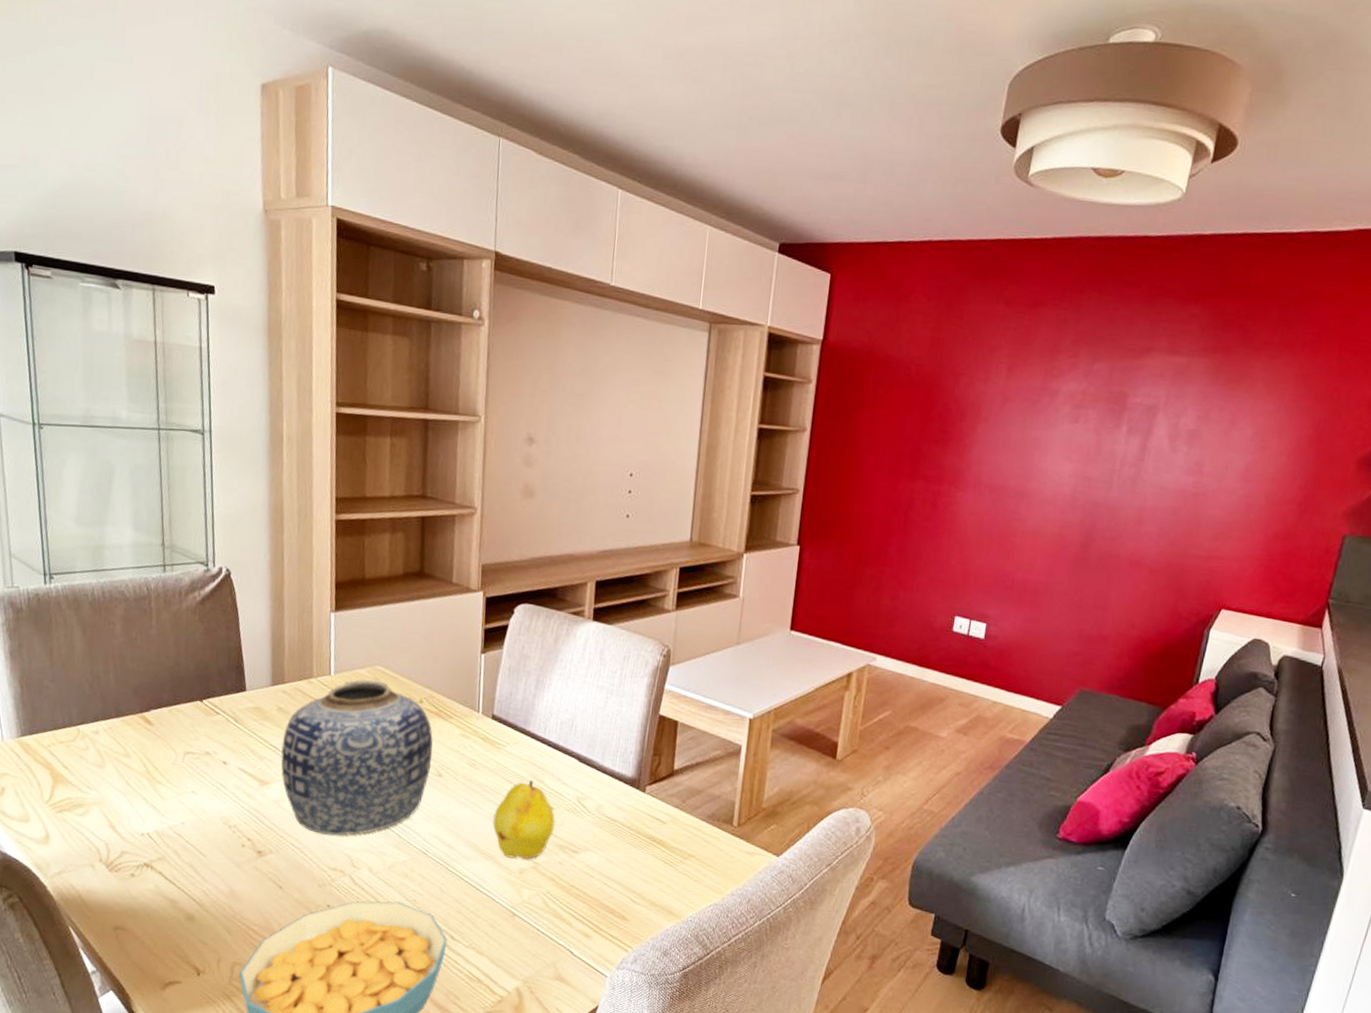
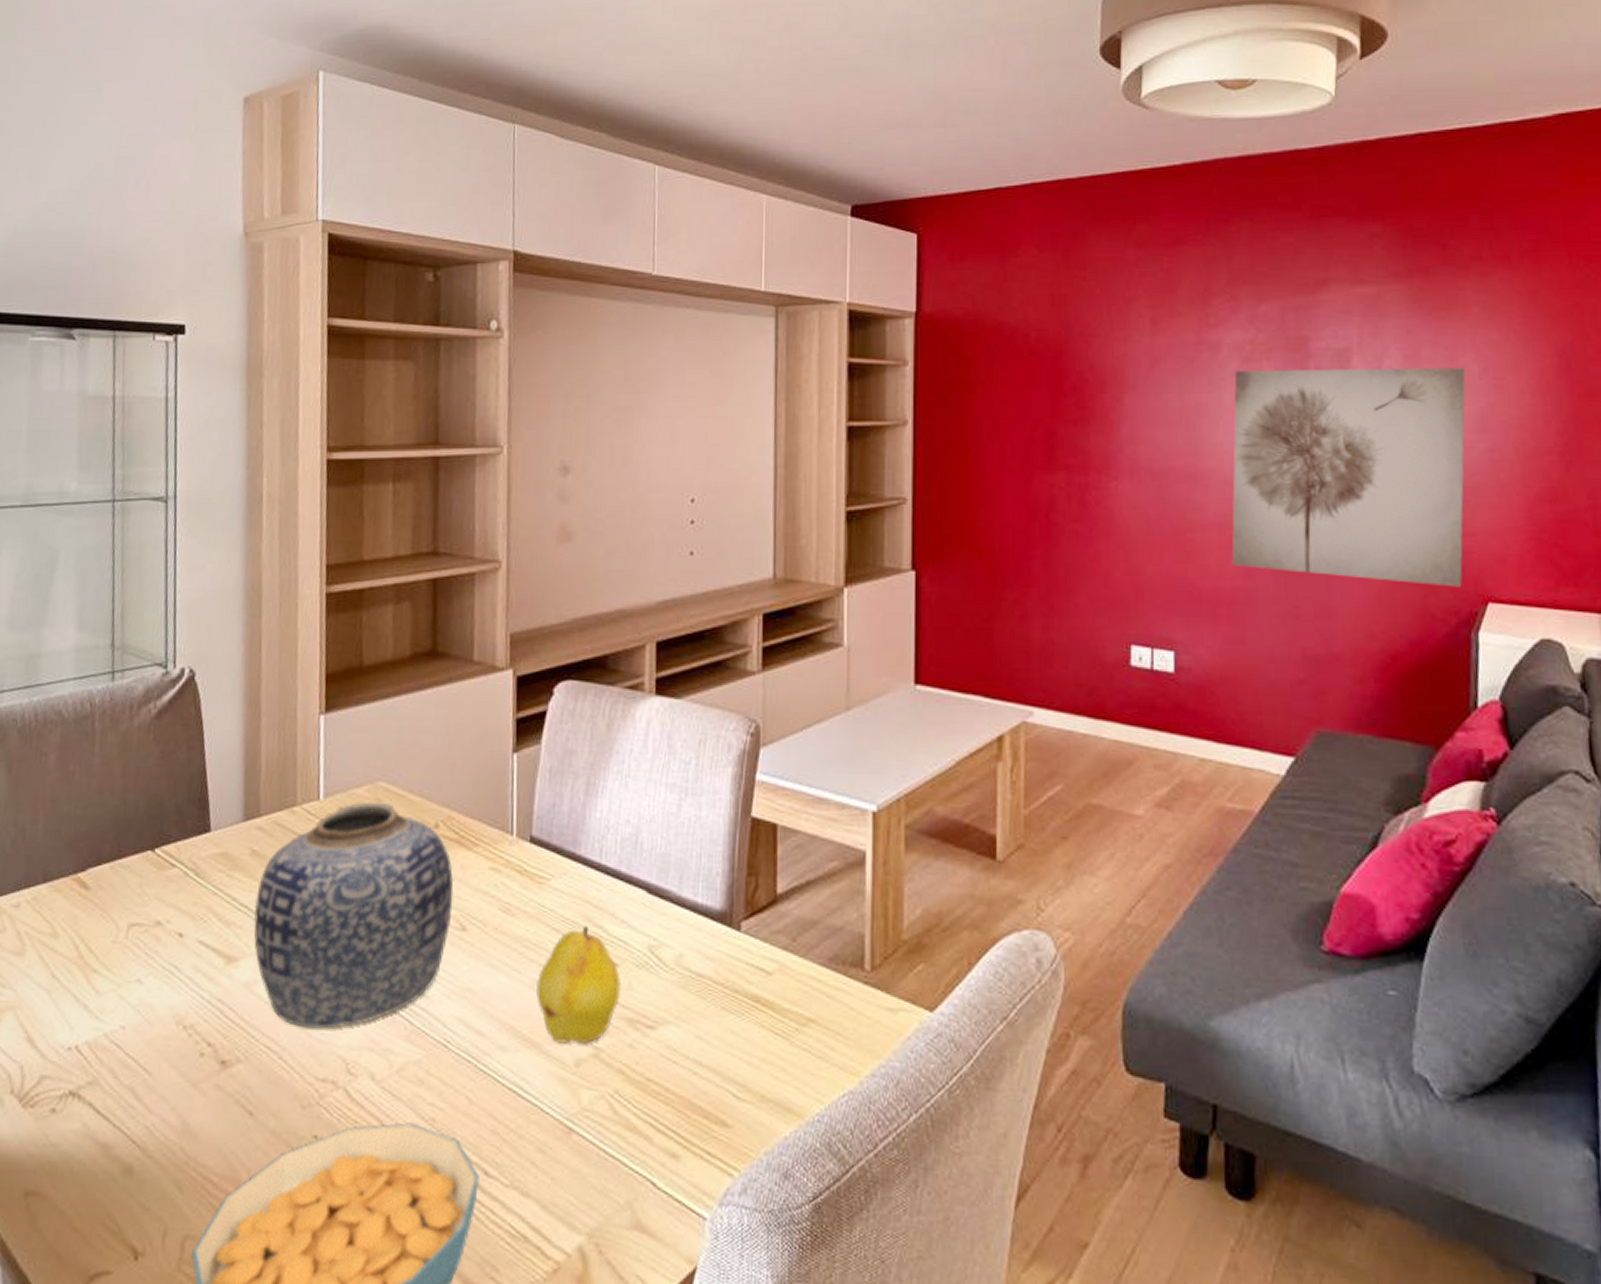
wall art: none [1039,415,1242,596] -> present [1231,367,1466,588]

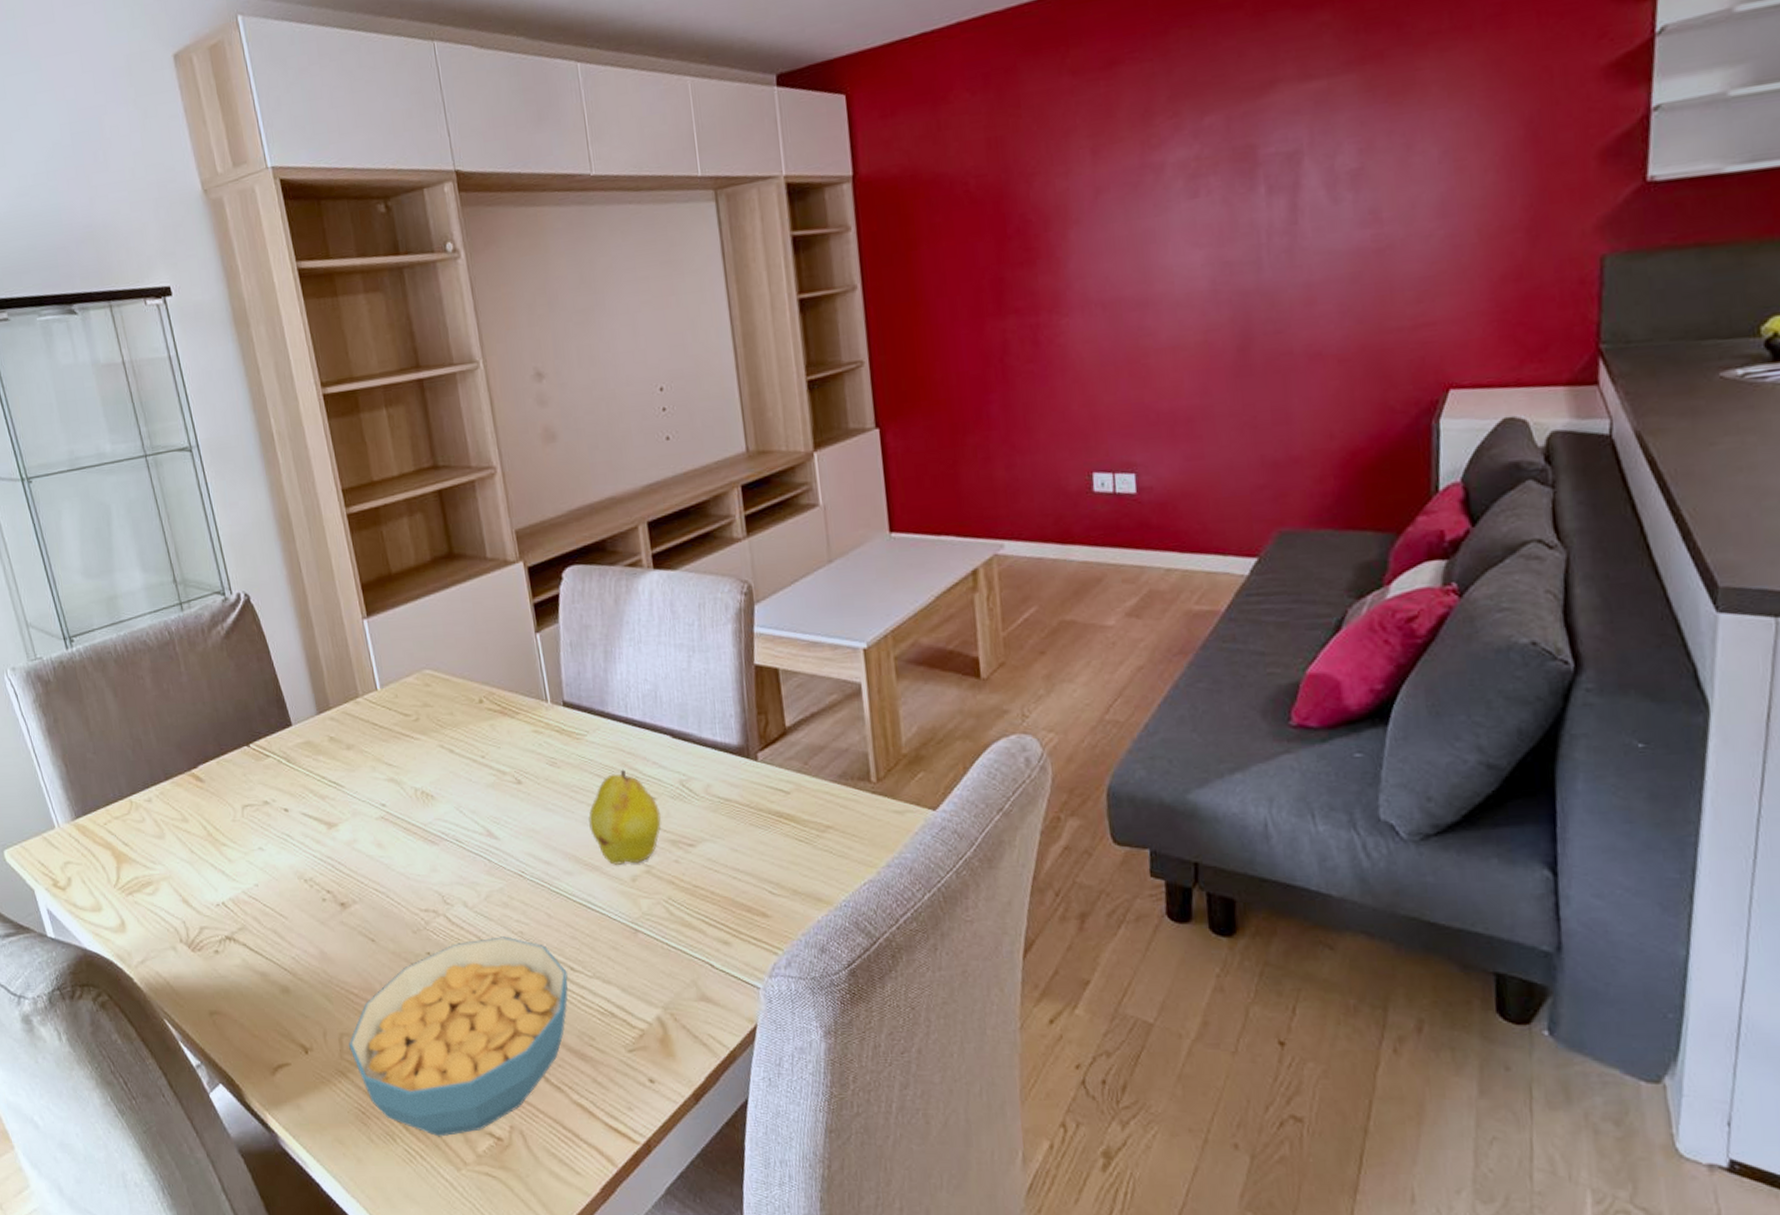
vase: present [254,801,454,1030] -> none [341,686,508,873]
wall art: present [1231,367,1466,588] -> none [1180,153,1424,386]

